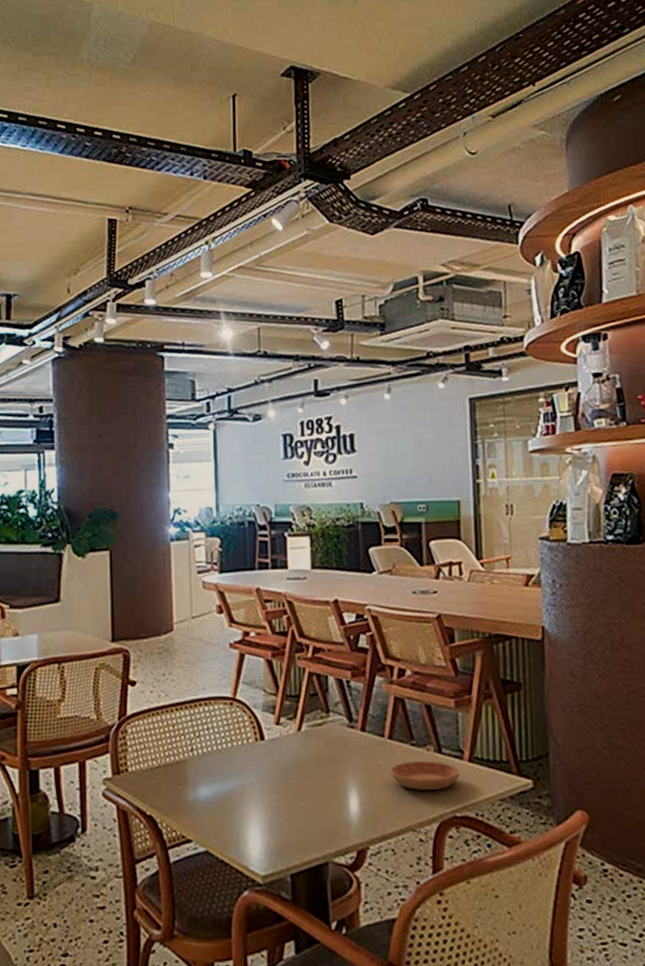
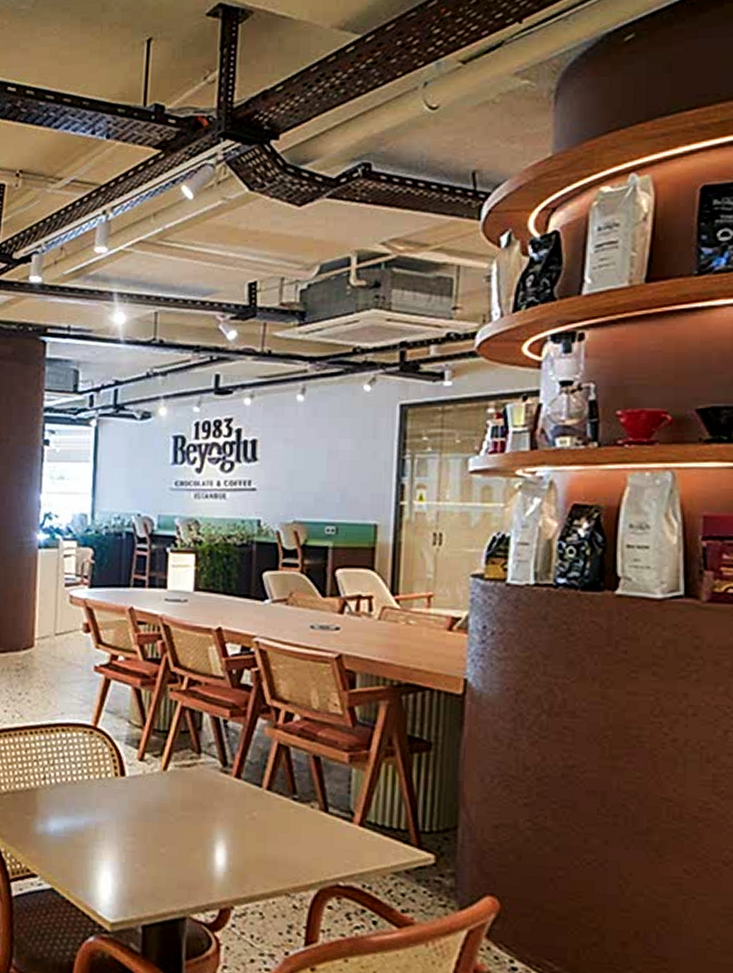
saucer: present [389,761,460,790] -> none [264,817,347,853]

